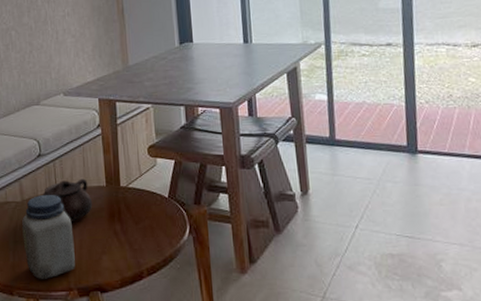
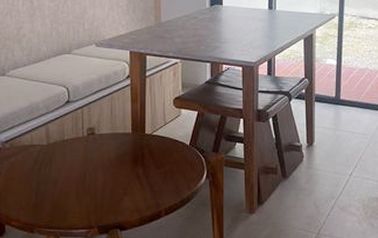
jar: present [22,195,75,280] -> none [47,140,97,219]
teapot: present [42,178,93,223] -> none [69,125,118,166]

